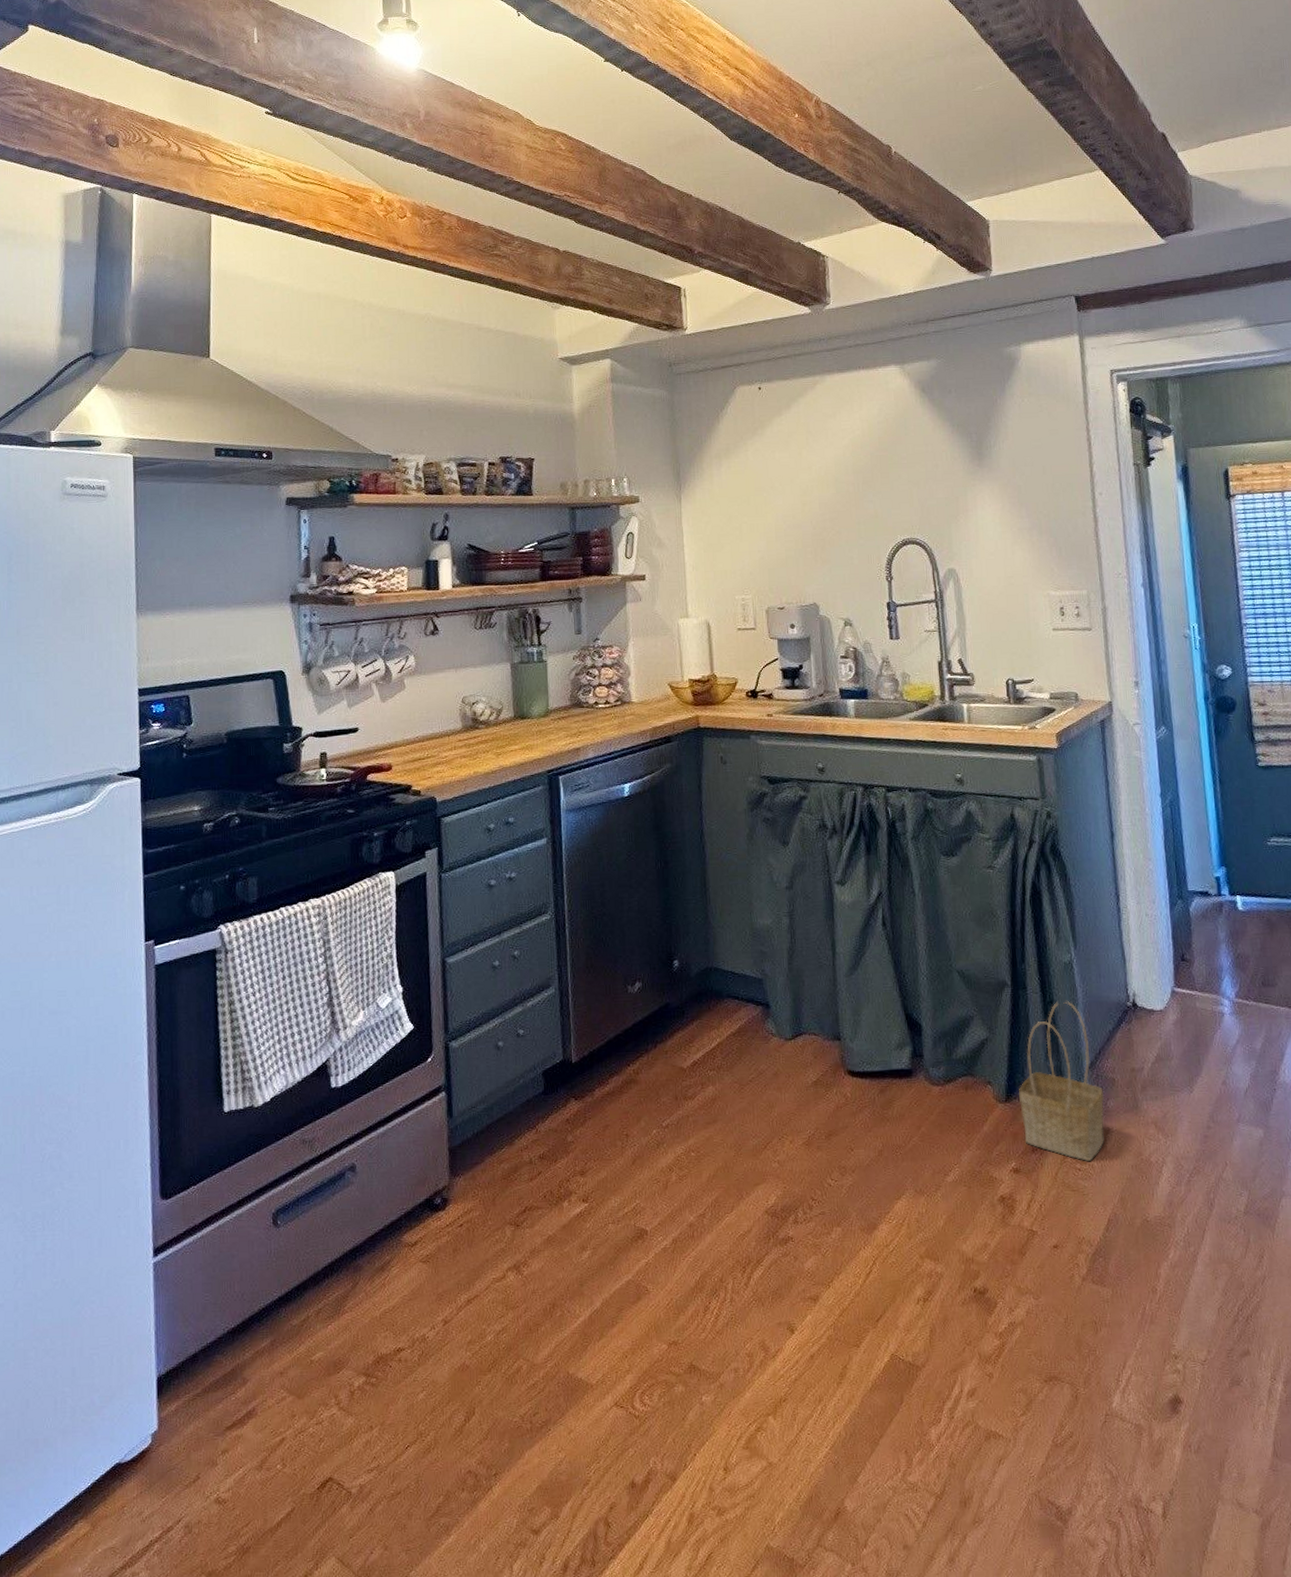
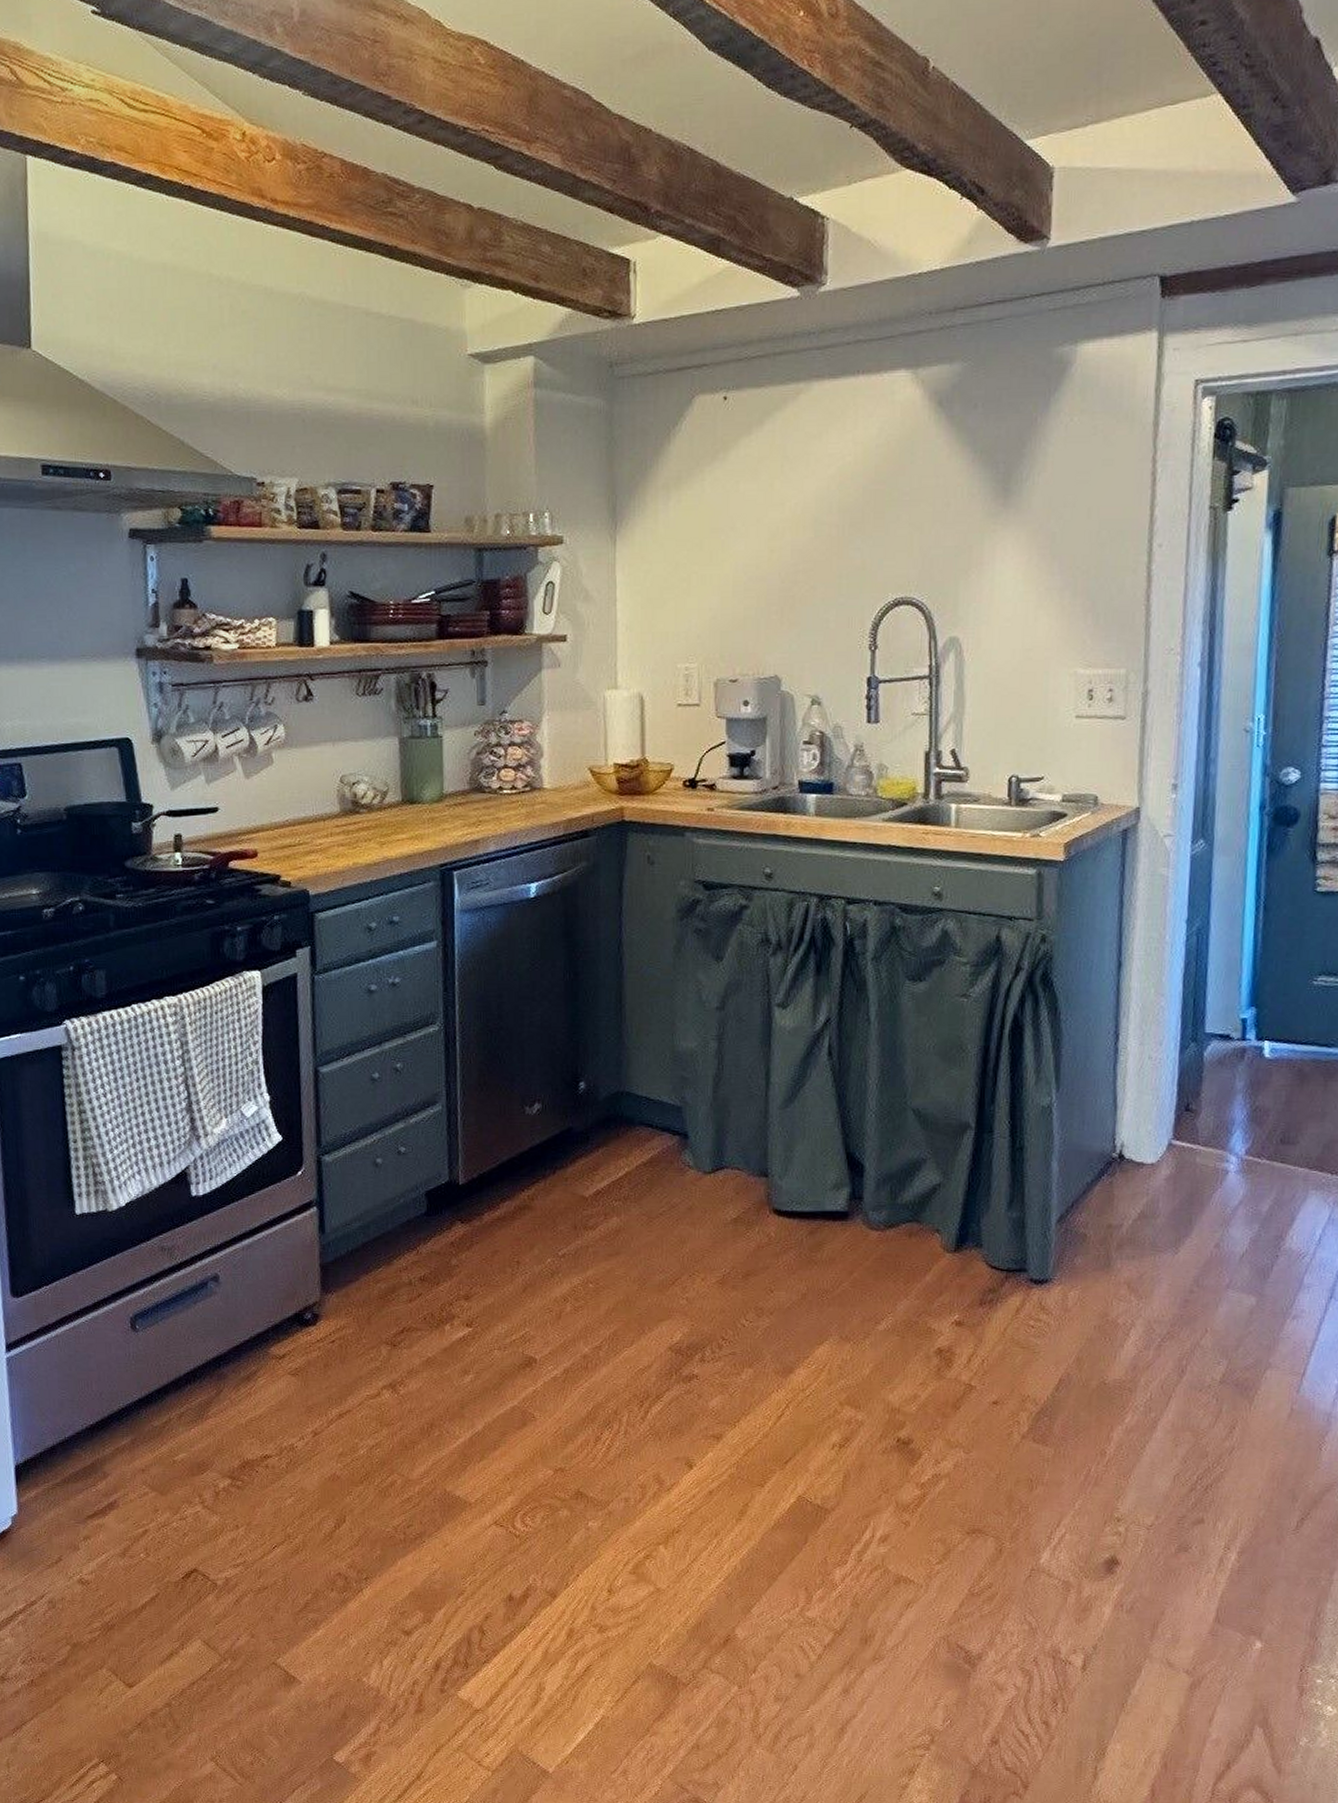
basket: present [1018,1001,1105,1161] -> none [970,1148,1072,1318]

